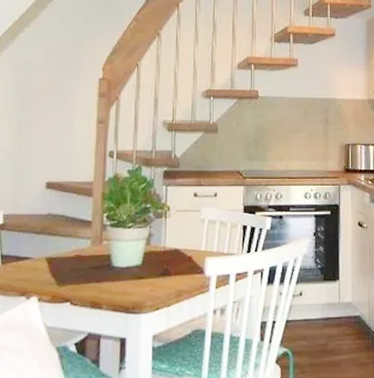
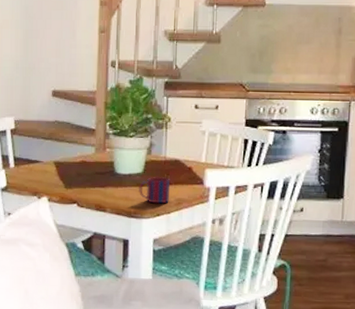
mug: none [136,267,170,297] -> present [138,176,171,204]

